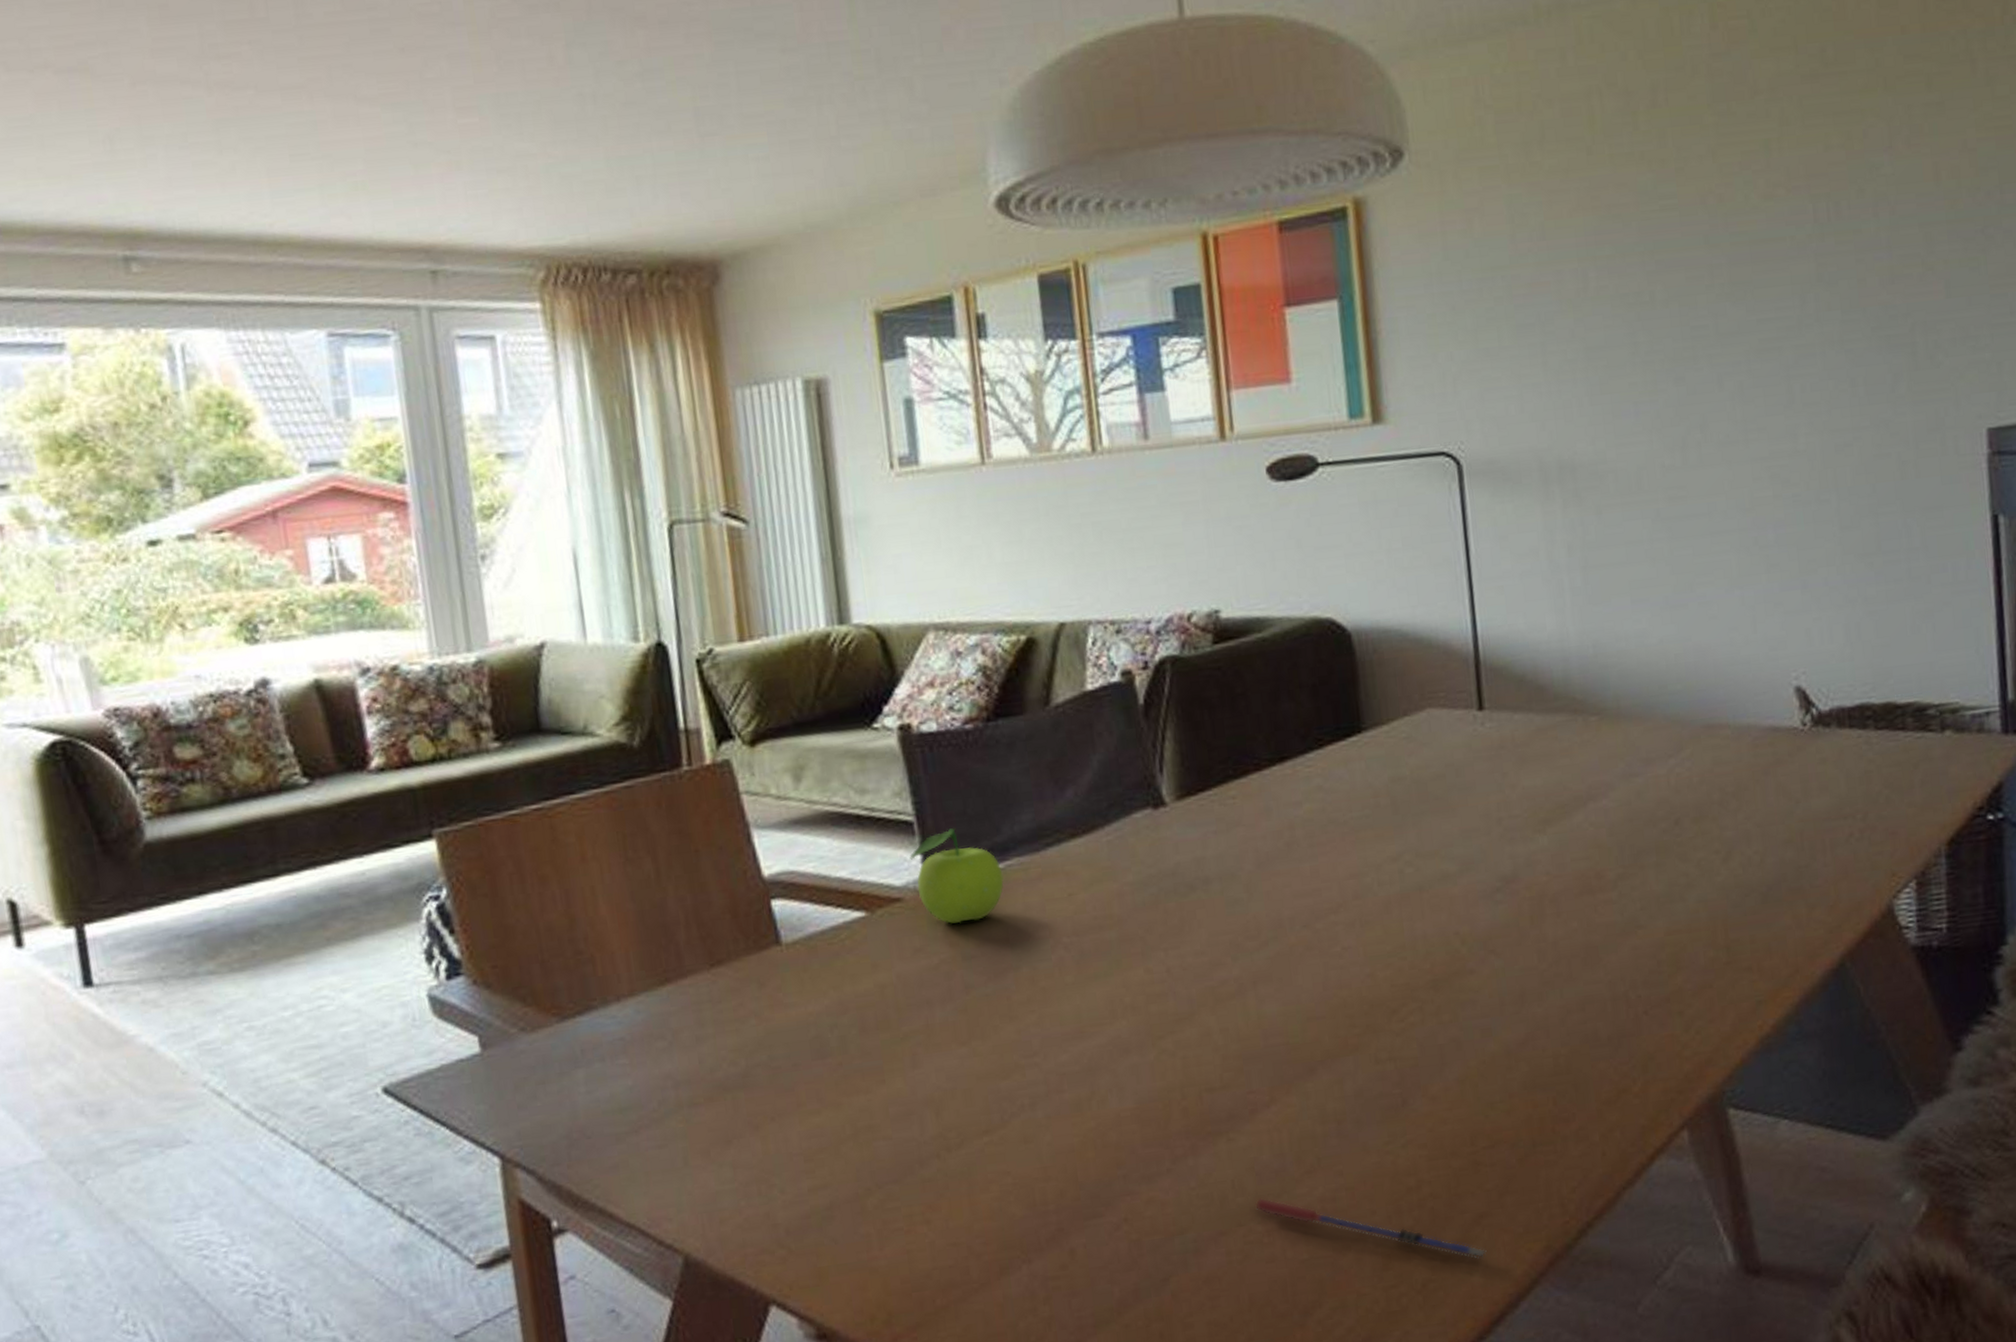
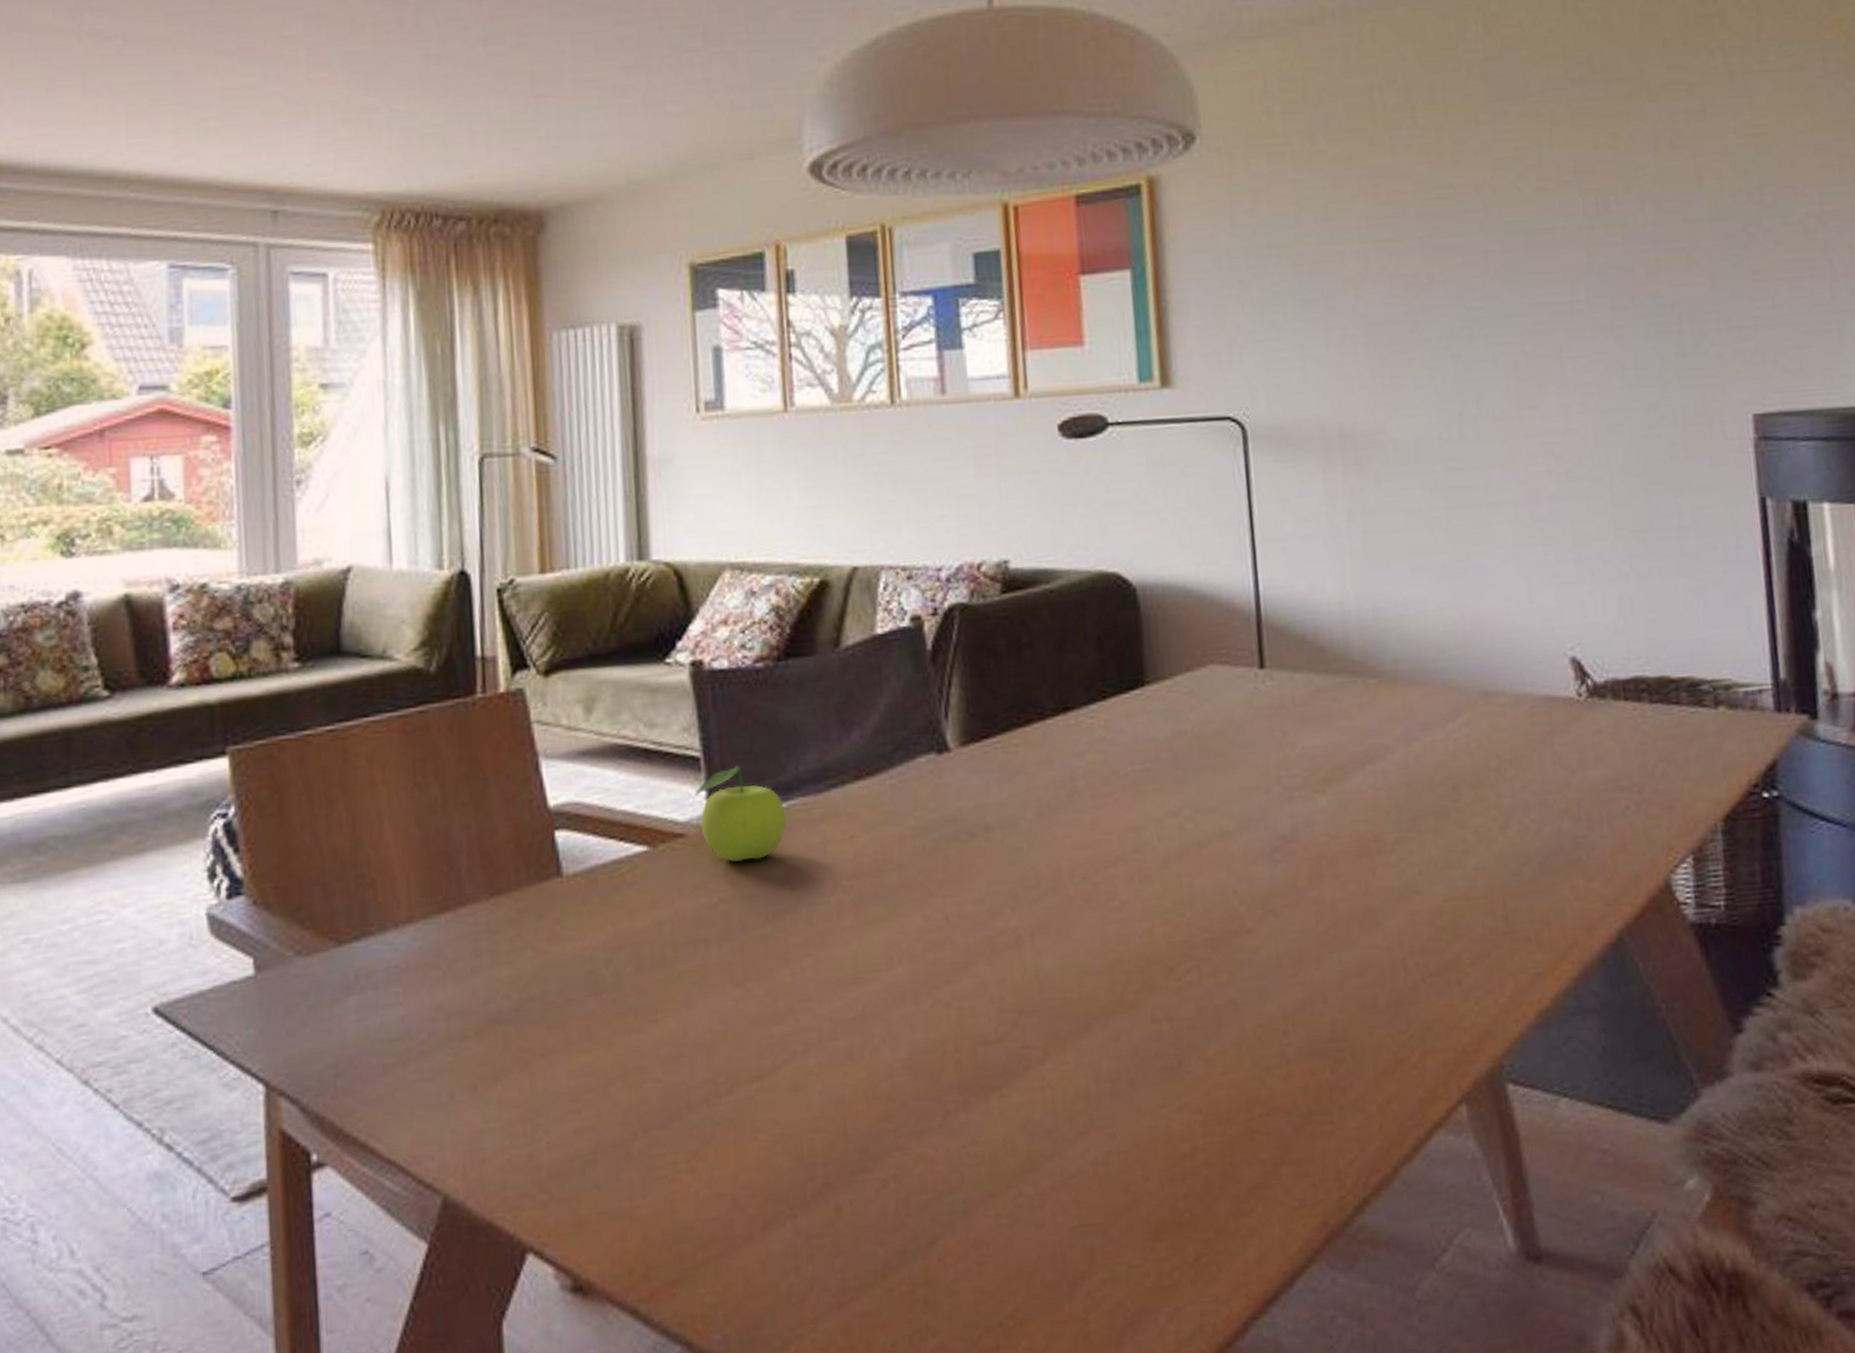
pen: present [1255,1197,1487,1259] -> none [1026,1158,1261,1233]

